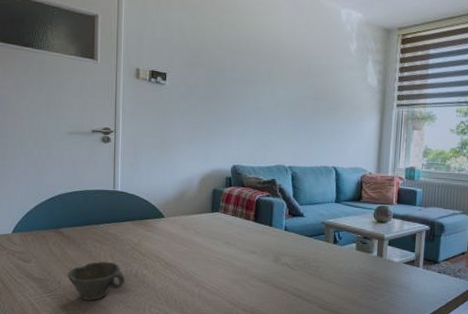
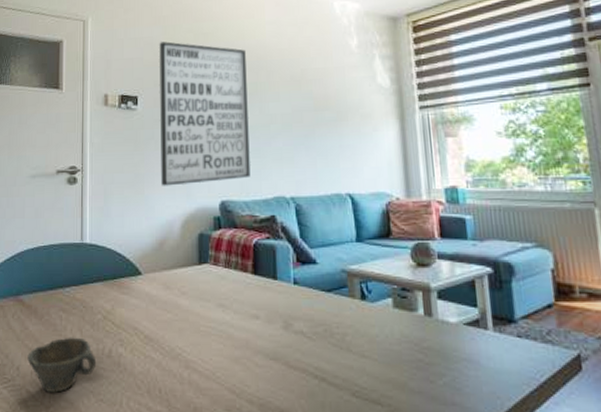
wall art: none [184,27,263,151] -> present [159,41,251,186]

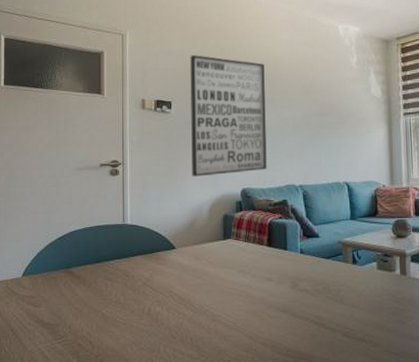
cup: present [27,337,97,393] -> none [78,300,138,345]

